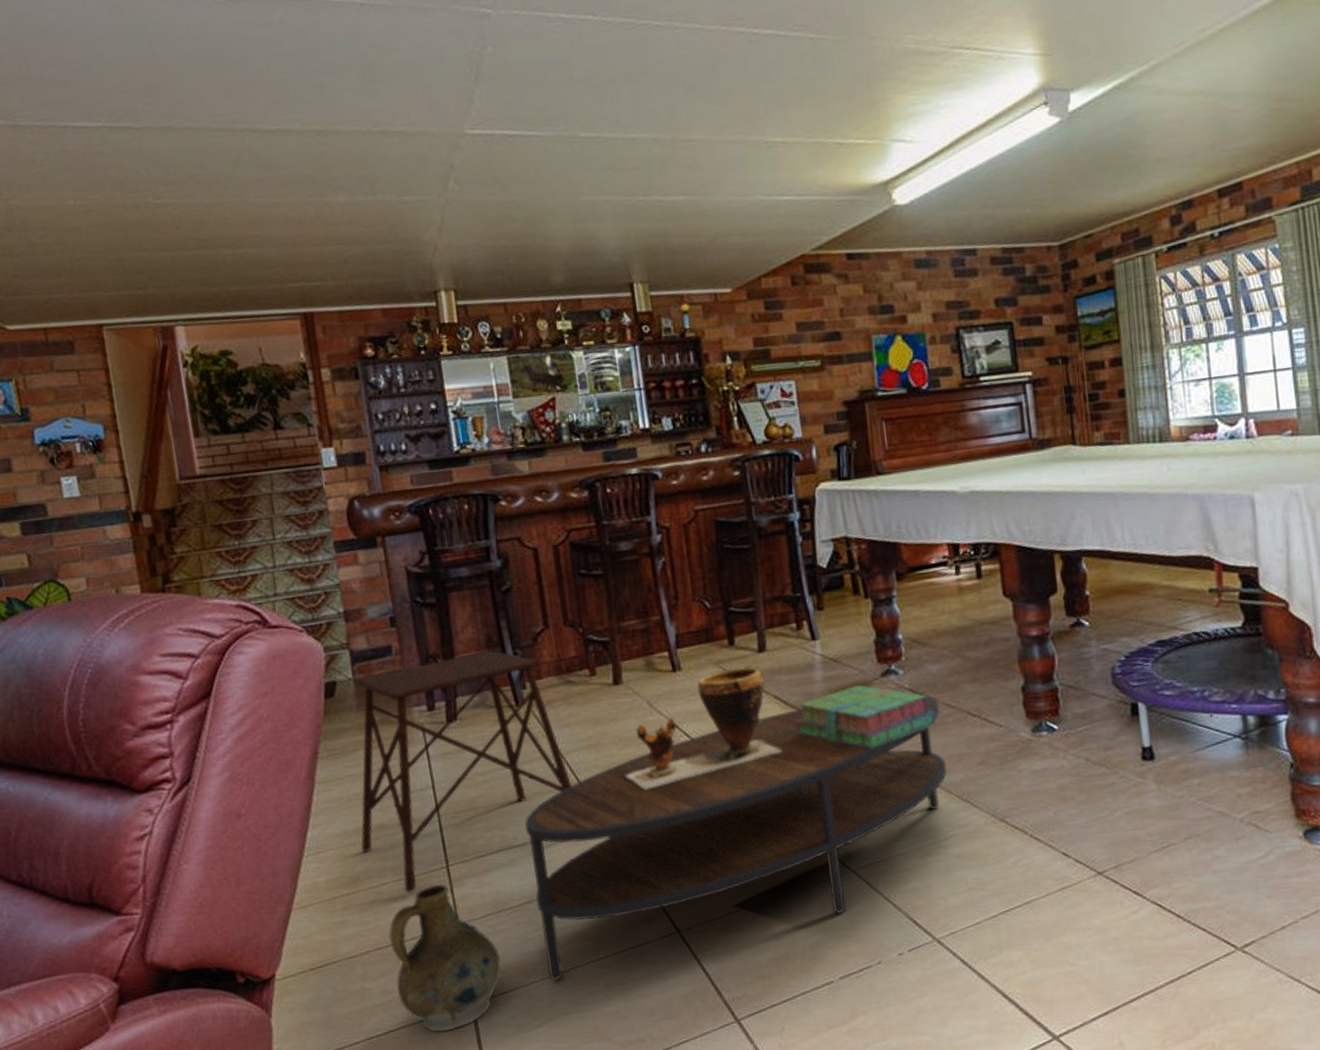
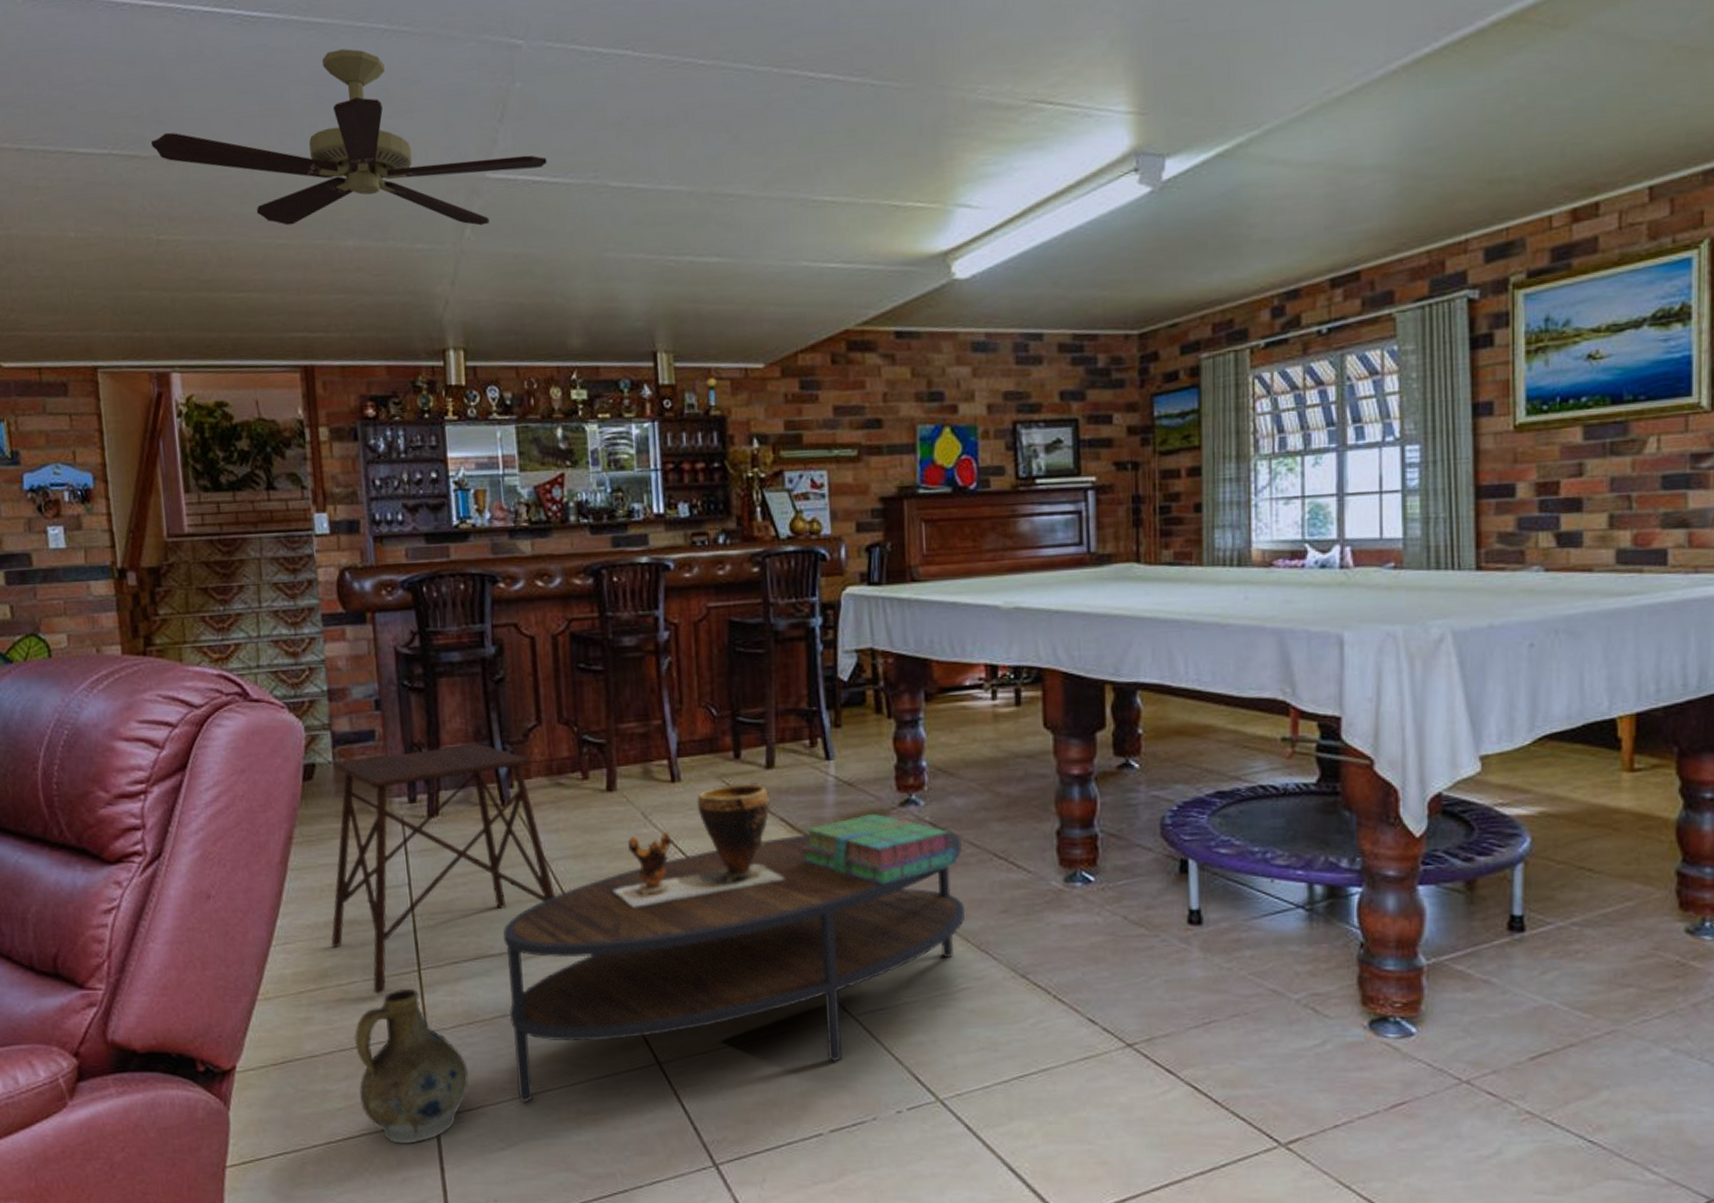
ceiling fan: none [143,22,521,185] -> present [150,49,547,226]

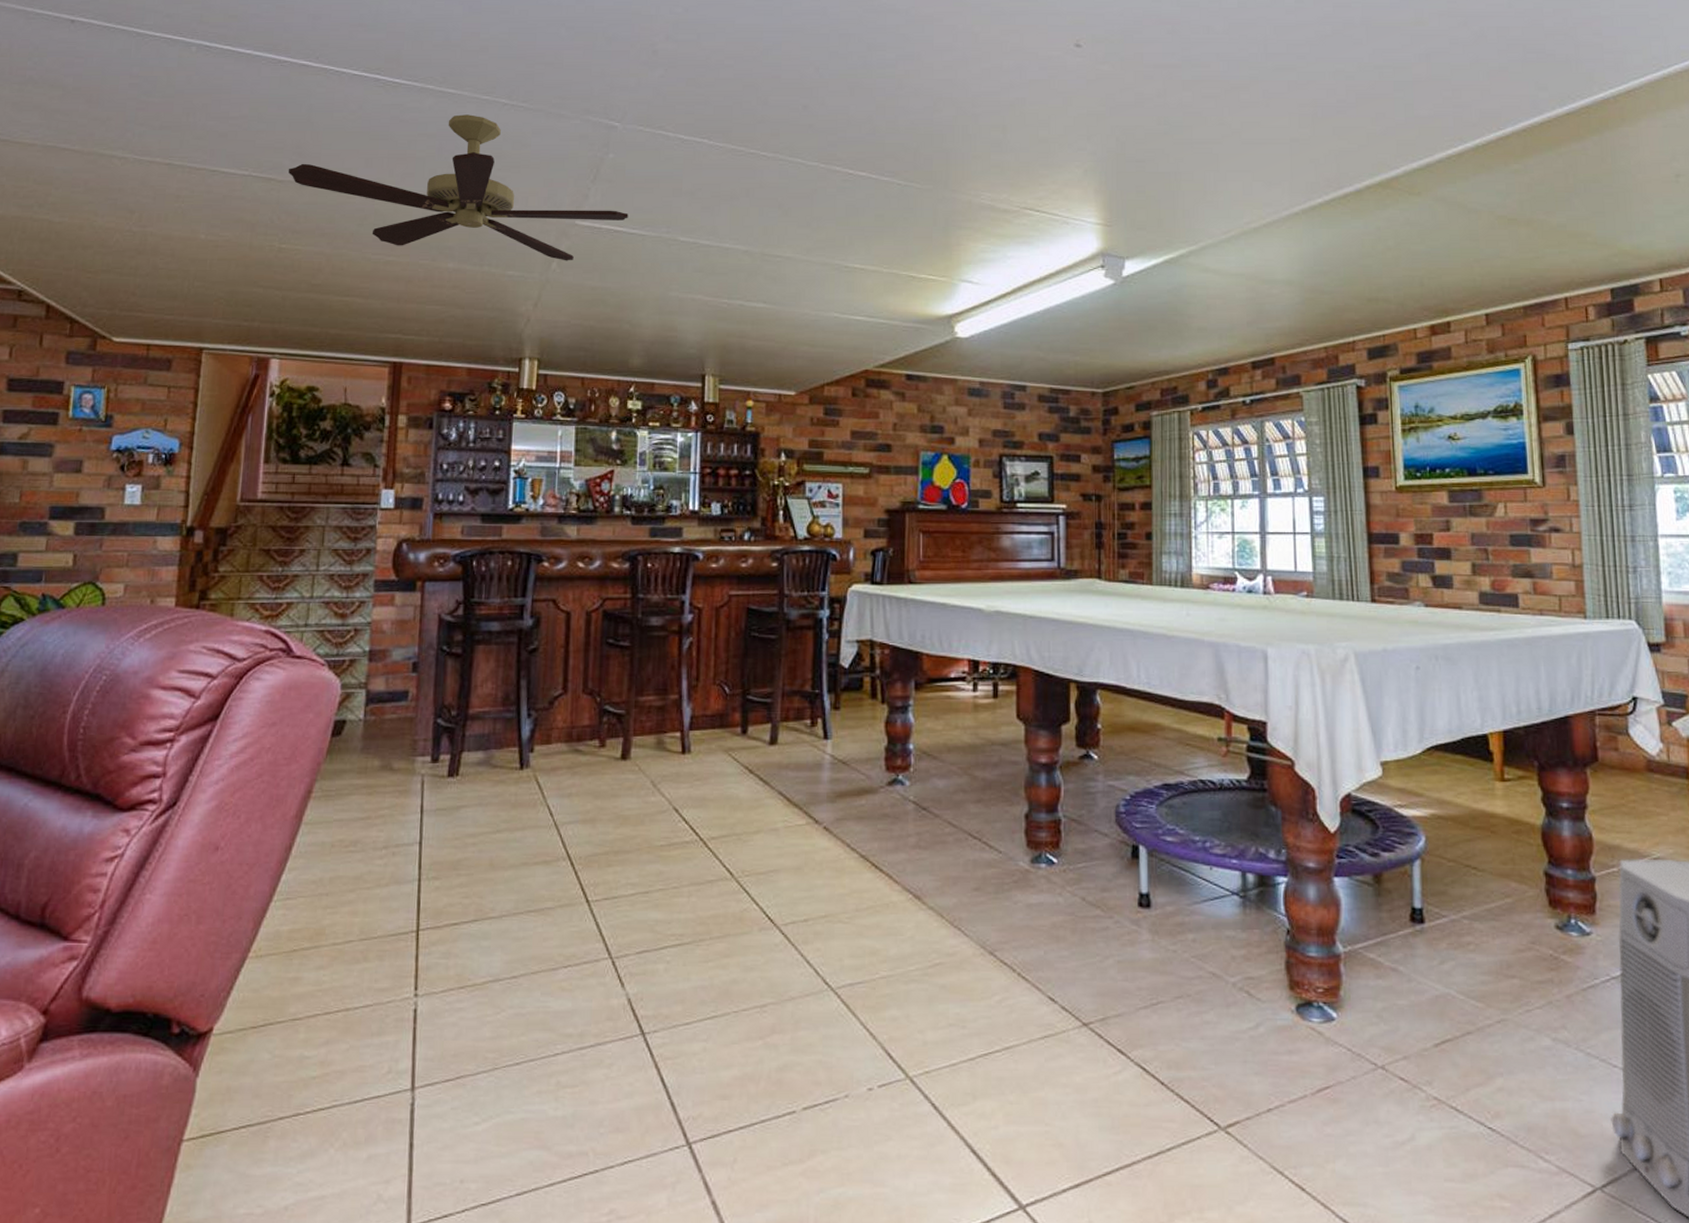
side table: present [330,743,555,995] -> none [333,708,561,955]
ceramic jug: present [354,988,469,1144] -> none [337,949,453,1117]
coffee table: present [503,832,965,1103] -> none [499,807,942,1073]
clay pot: present [613,782,785,907] -> none [616,756,779,873]
stack of books: present [802,814,958,885] -> none [796,792,937,860]

